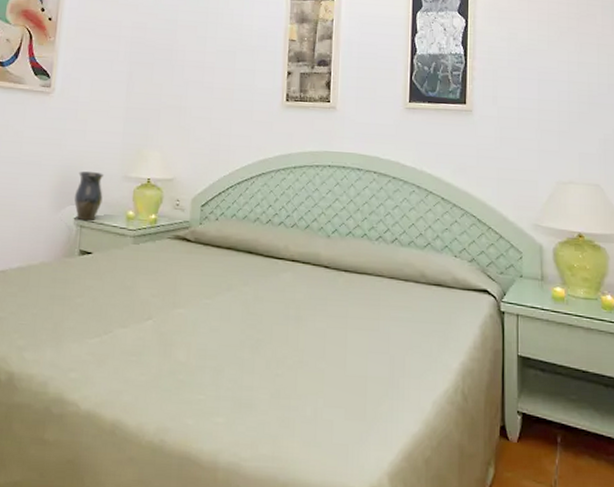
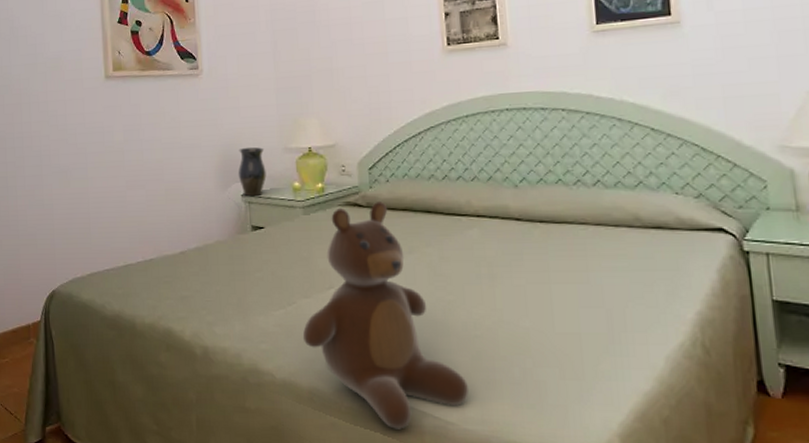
teddy bear: none [113,238,265,465] -> present [302,202,469,429]

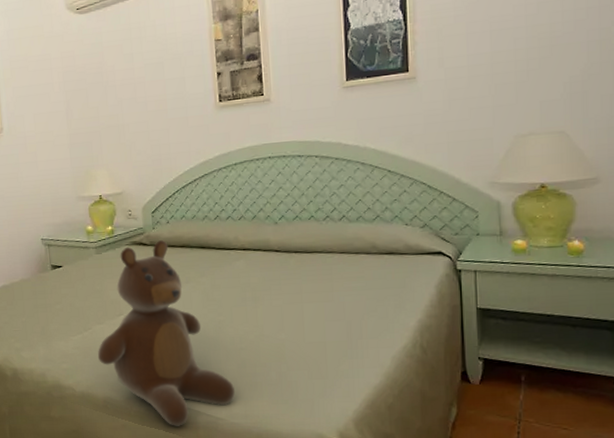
vase: present [237,147,267,196] -> none [37,197,63,240]

